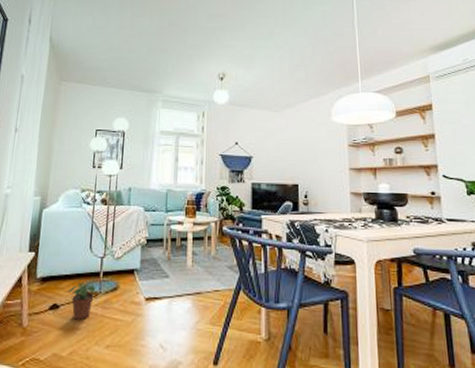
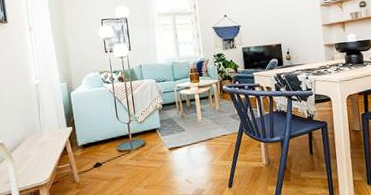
potted plant: present [68,281,96,320] -> none [106,142,128,172]

